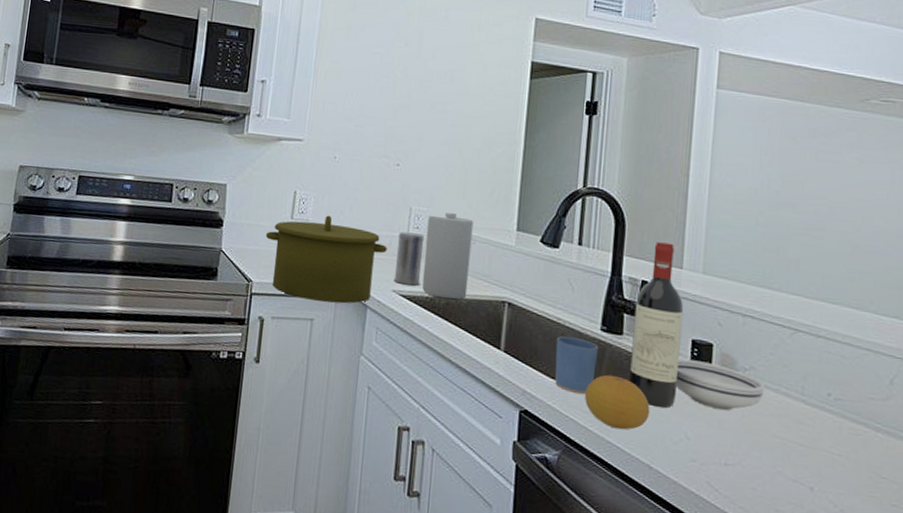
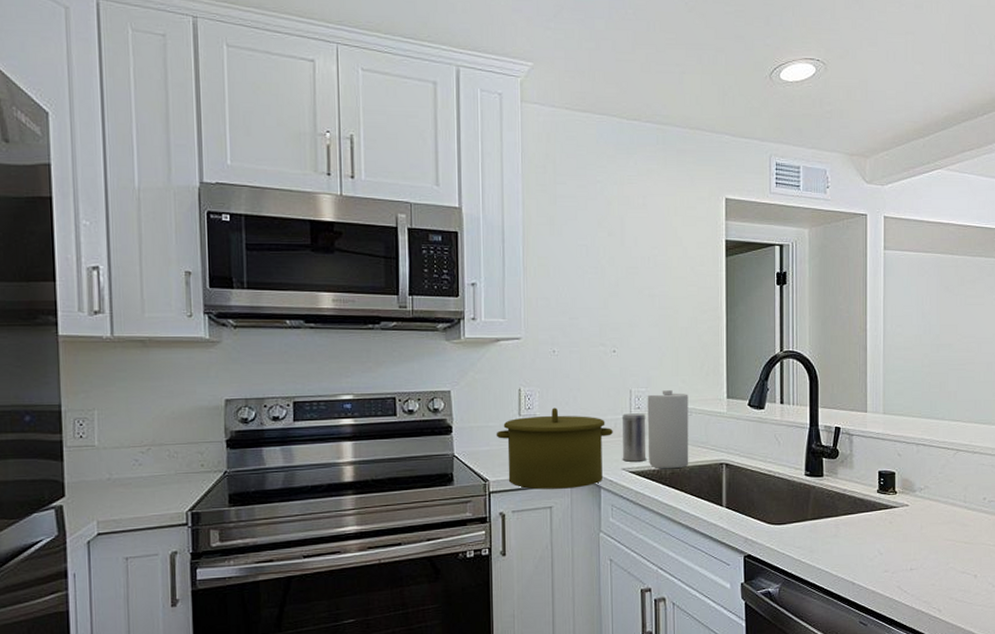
mug: present [554,335,599,394] -> none [769,485,805,533]
fruit: present [585,374,650,430] -> none [797,512,850,557]
wine bottle: present [629,242,684,408] -> none [831,392,870,532]
bowl: present [675,358,764,410] -> none [868,488,936,525]

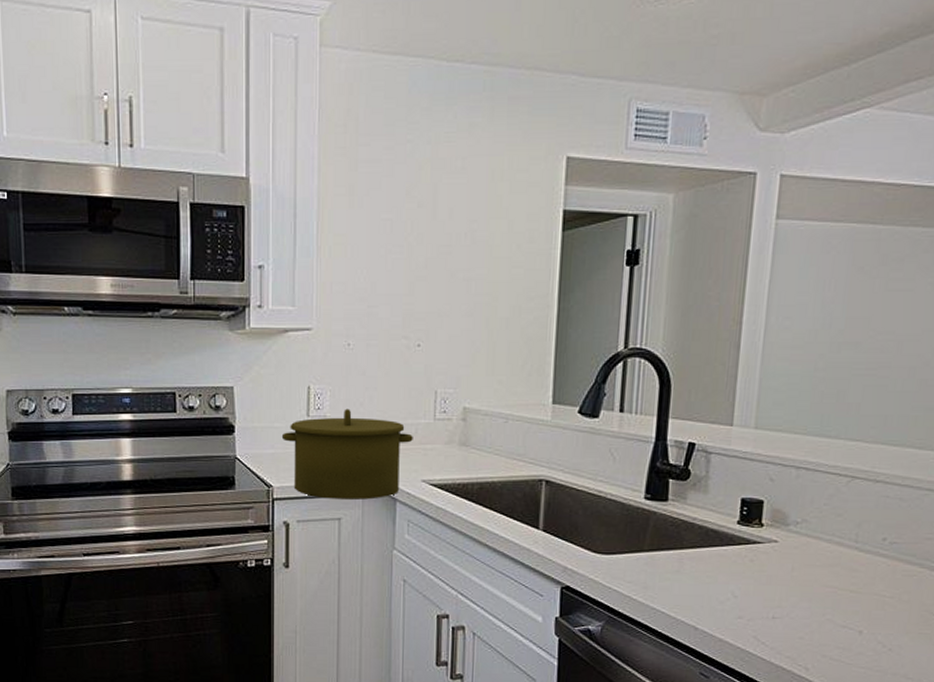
canister: present [621,413,647,462] -> none [422,418,453,473]
paper towel holder: present [647,390,689,469] -> none [453,392,505,484]

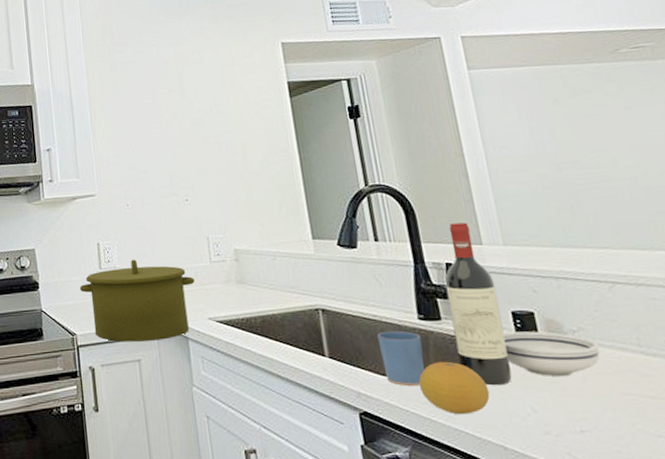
mug: none [596,508,643,564] -> present [377,330,425,386]
fruit: none [628,543,696,595] -> present [419,361,490,415]
wine bottle: none [675,400,734,569] -> present [444,222,512,385]
bowl: none [722,519,817,565] -> present [502,331,600,376]

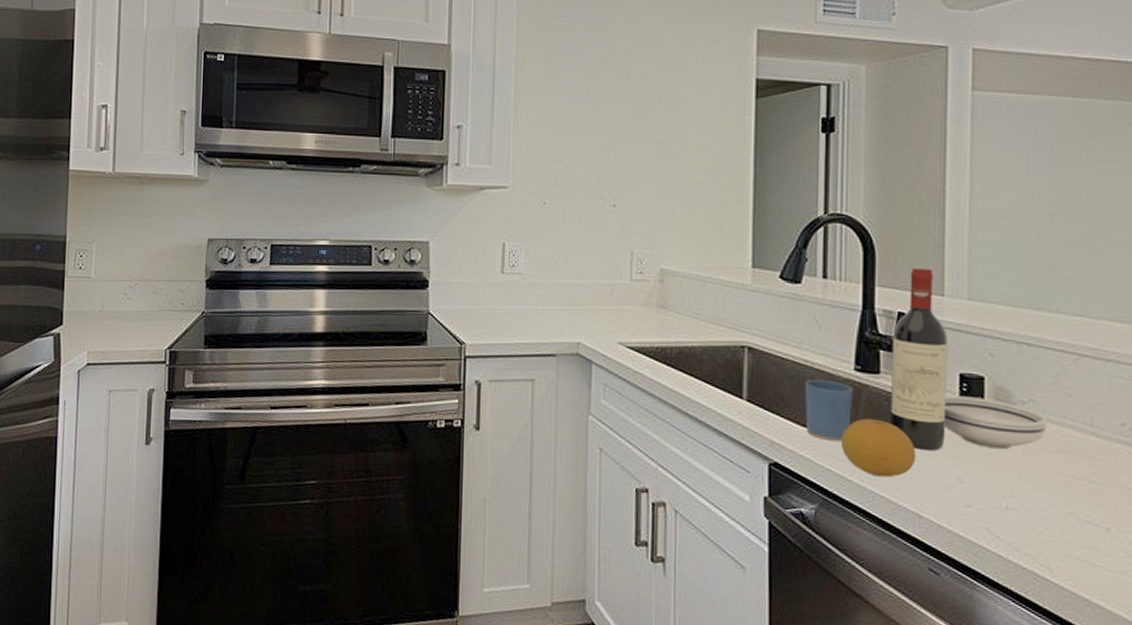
cooking pot: present [79,259,195,343] -> none [475,266,609,361]

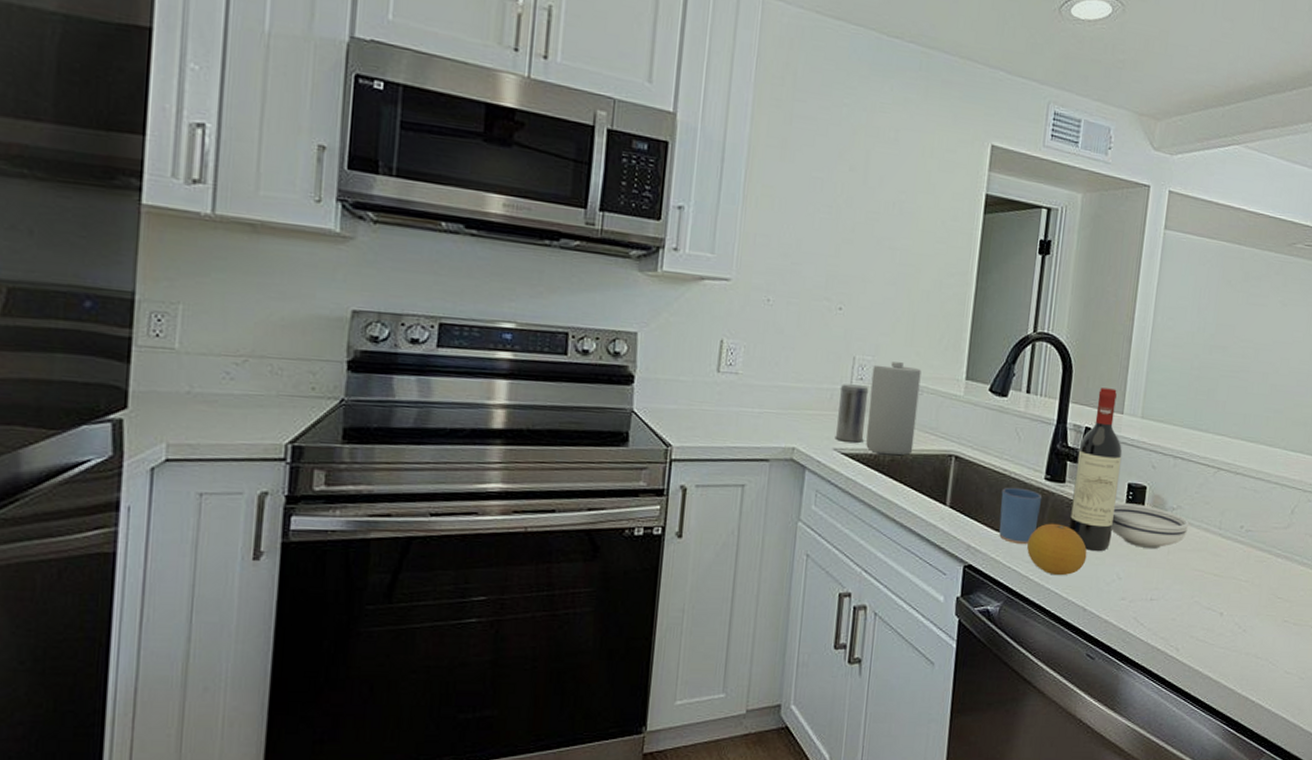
canister: none [619,278,650,336] -> present [835,384,869,443]
paper towel holder: none [650,254,703,348] -> present [866,361,922,456]

